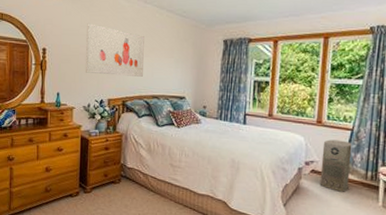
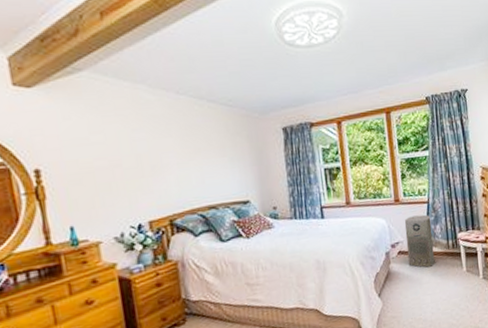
wall art: present [86,23,144,77] -> none [99,127,191,193]

